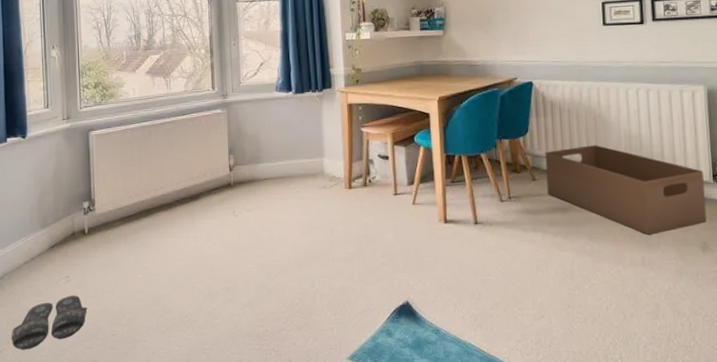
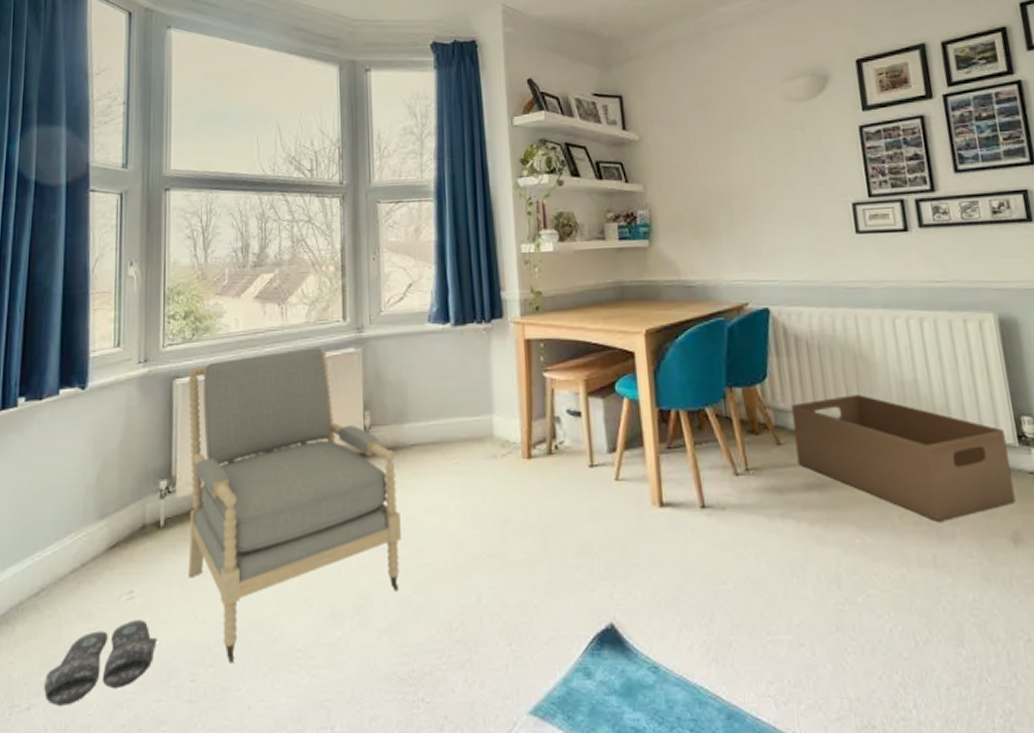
armchair: none [100,109,257,325] -> present [188,348,401,664]

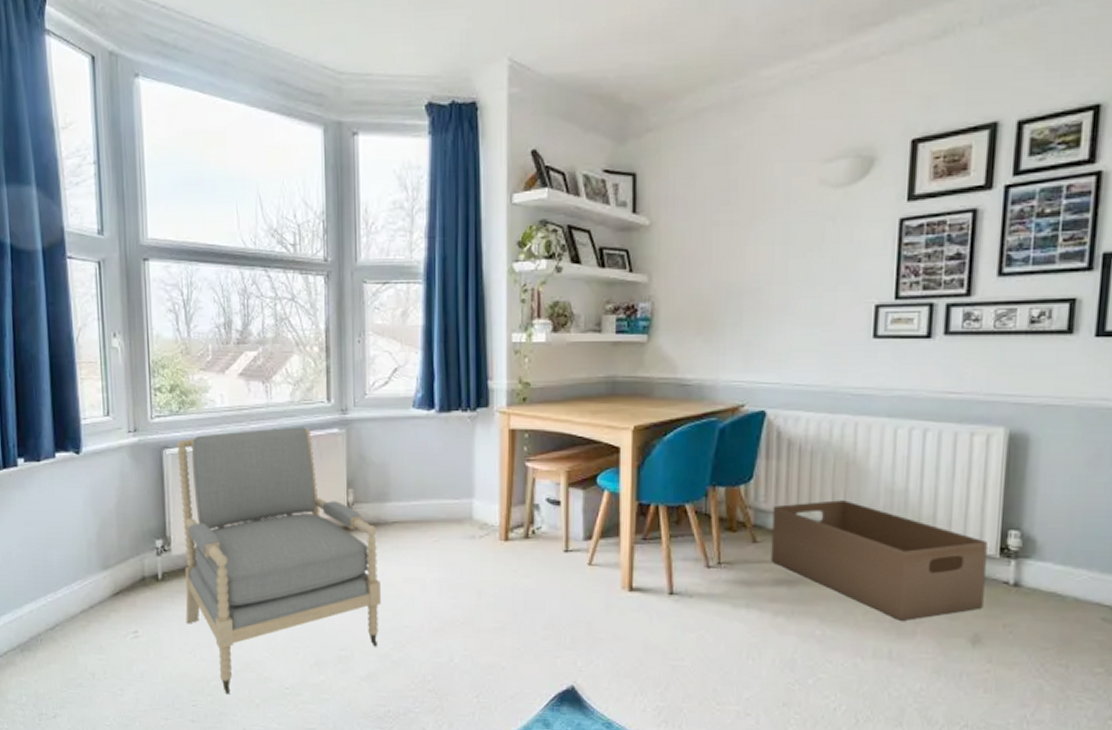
slippers: present [44,620,157,706] -> none [66,654,161,717]

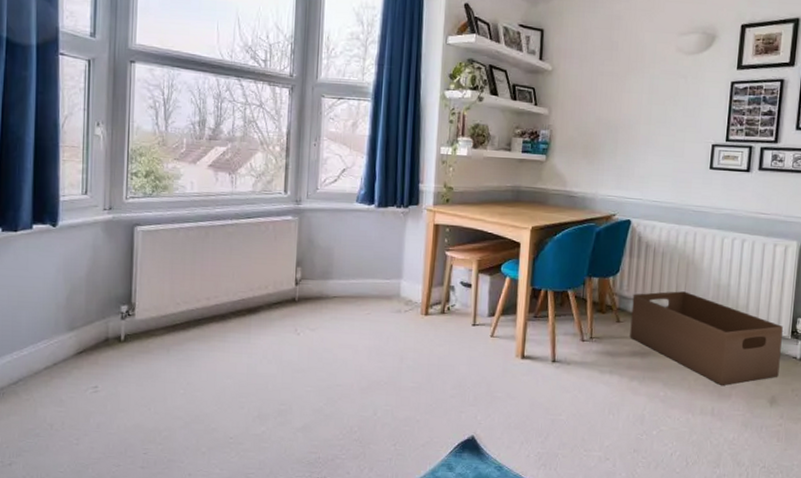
armchair: present [177,427,381,695] -> none [143,213,319,444]

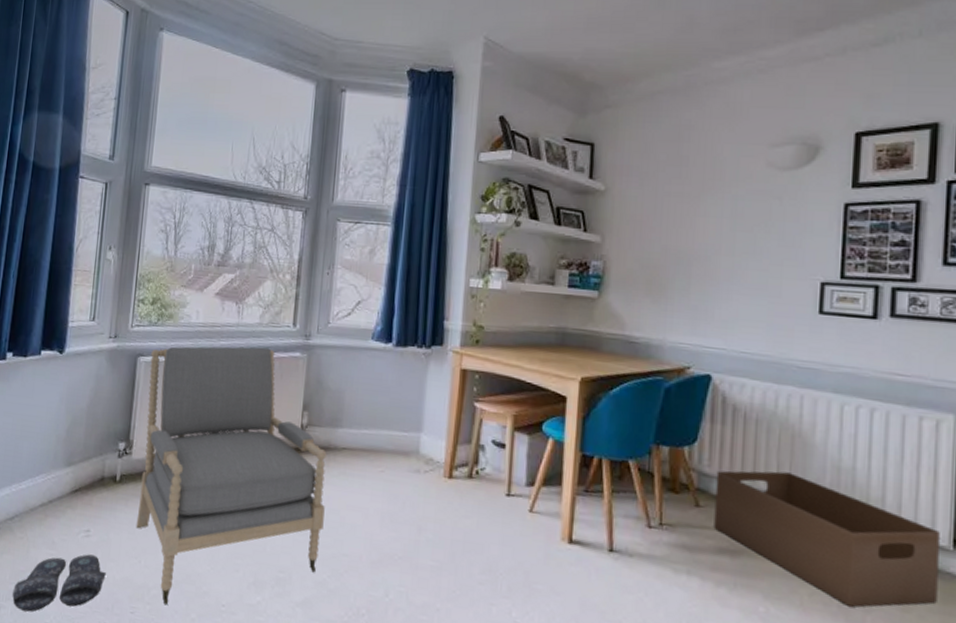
slippers: none [23,407,117,464] -> present [12,554,106,612]
armchair: none [143,213,319,444] -> present [136,346,327,605]

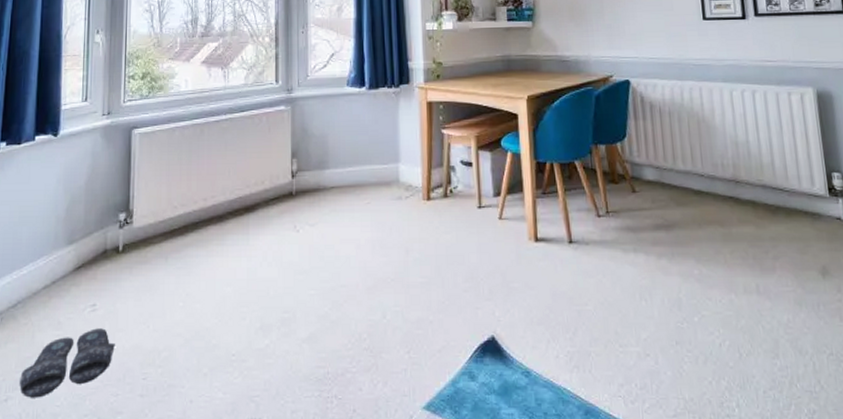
armchair: present [136,346,327,605] -> none [142,105,321,365]
storage basket: present [713,470,940,607] -> none [645,152,825,257]

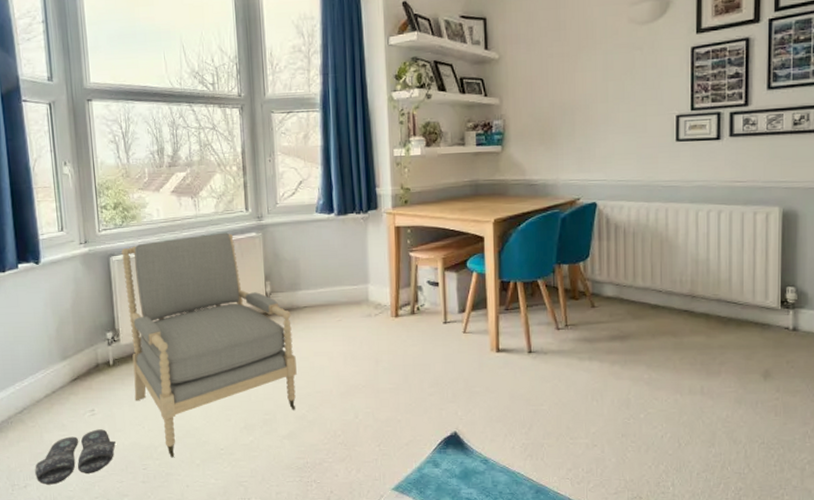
armchair: none [142,105,321,365] -> present [121,232,297,458]

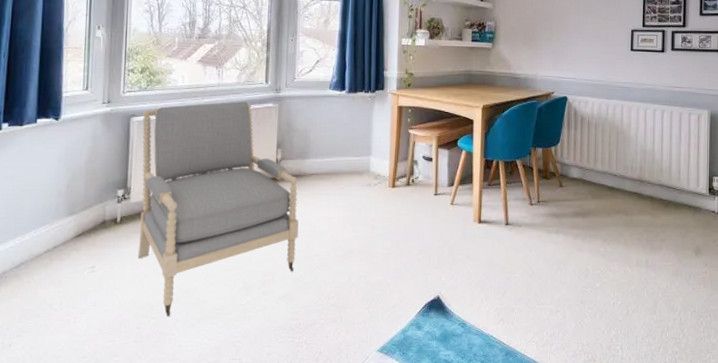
slippers: present [35,429,116,485] -> none [23,286,112,343]

